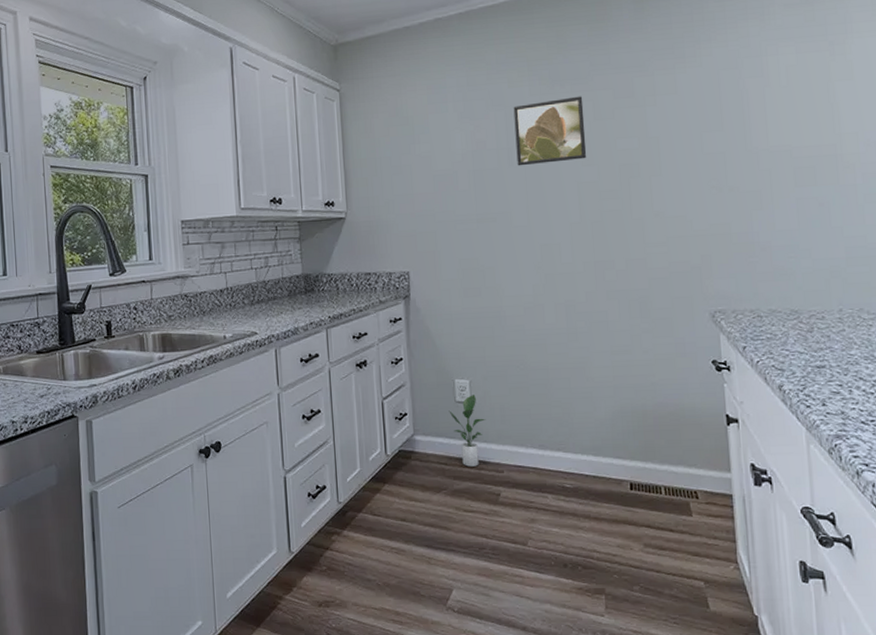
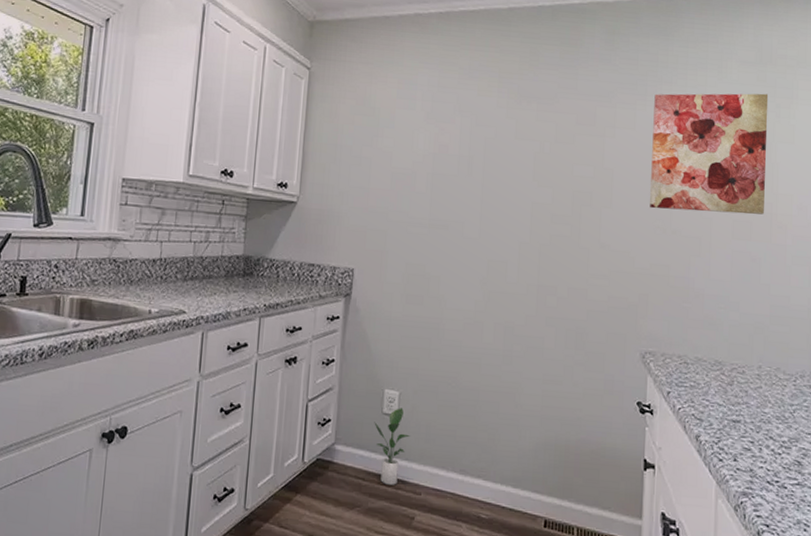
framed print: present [513,96,587,166] -> none [476,115,547,180]
wall art: none [693,33,828,170] -> present [650,93,769,215]

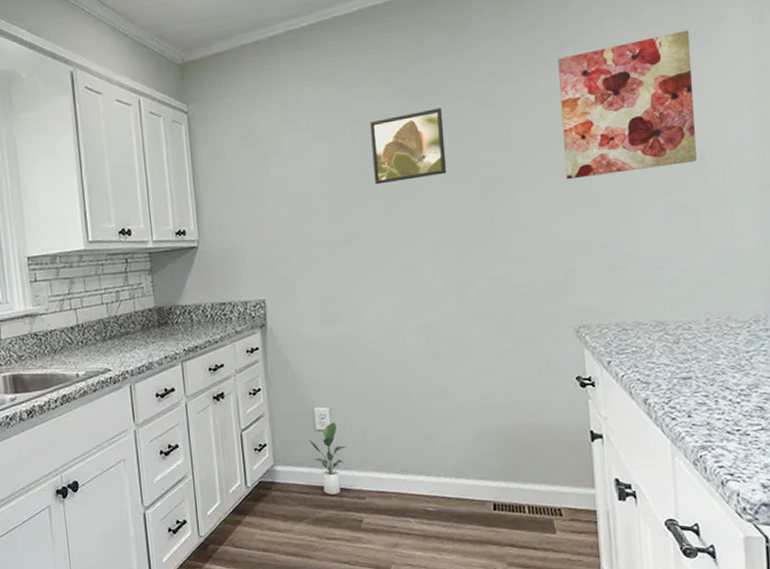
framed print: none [476,115,547,180] -> present [370,108,447,185]

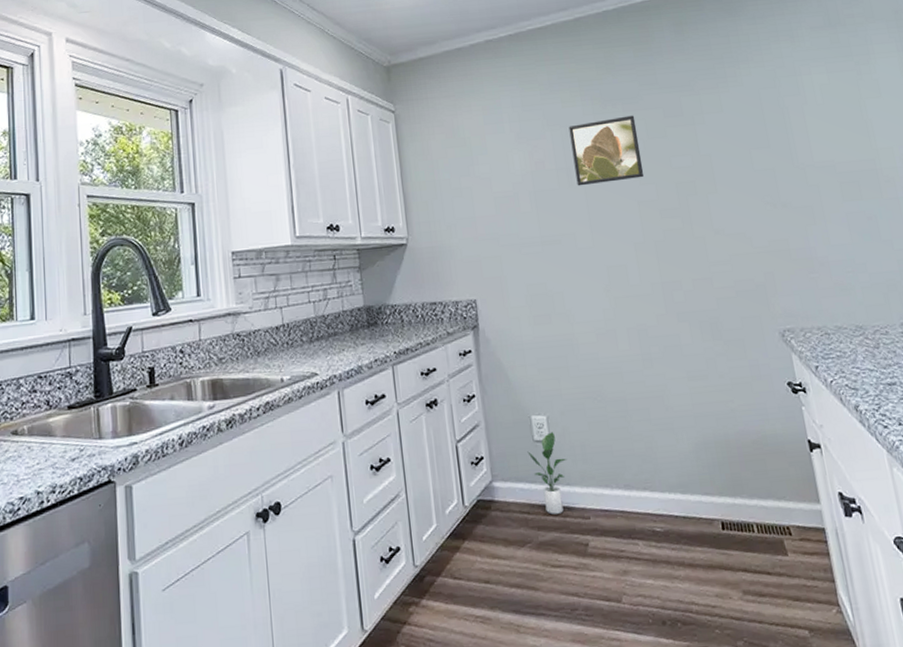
wall art: present [558,30,697,180] -> none [734,54,869,186]

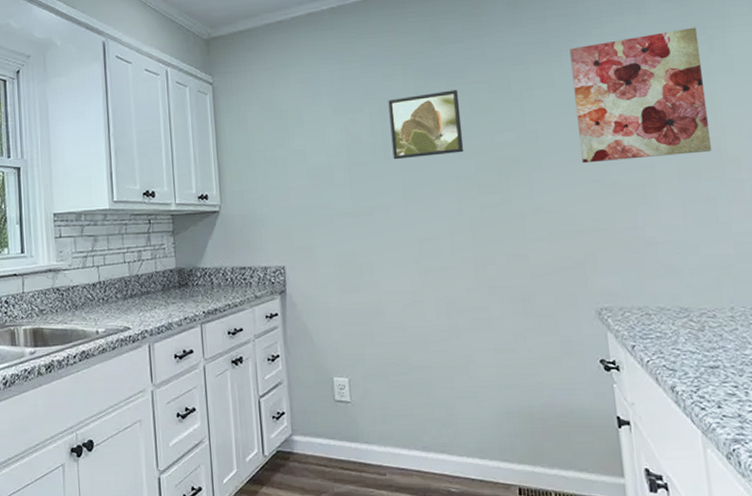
potted plant: present [527,432,567,515] -> none [328,393,367,469]
wall art: none [734,54,869,186] -> present [570,27,711,164]

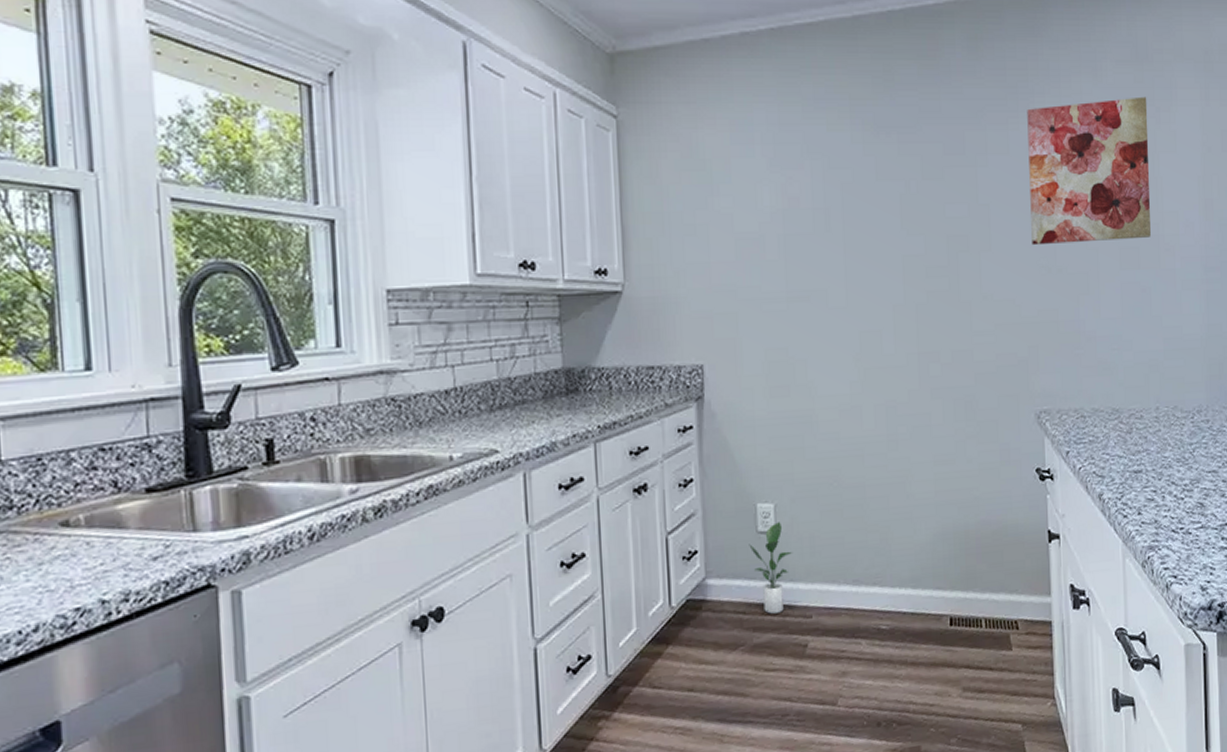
potted plant: none [328,393,367,469] -> present [749,522,793,614]
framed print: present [388,89,464,160] -> none [832,148,914,232]

